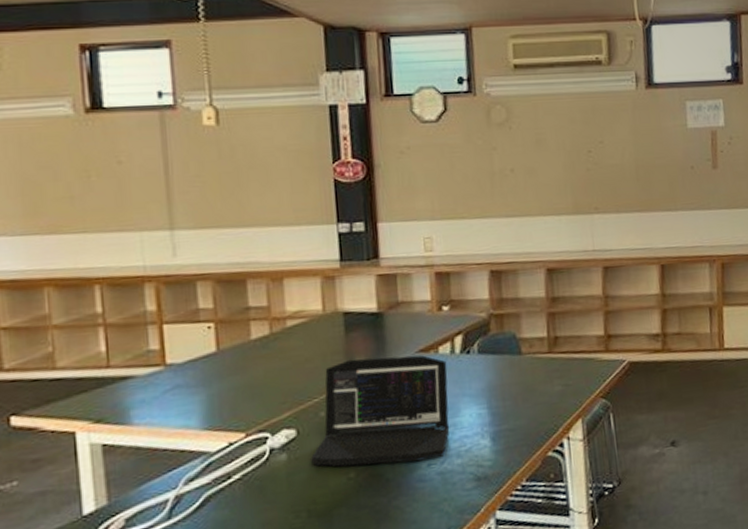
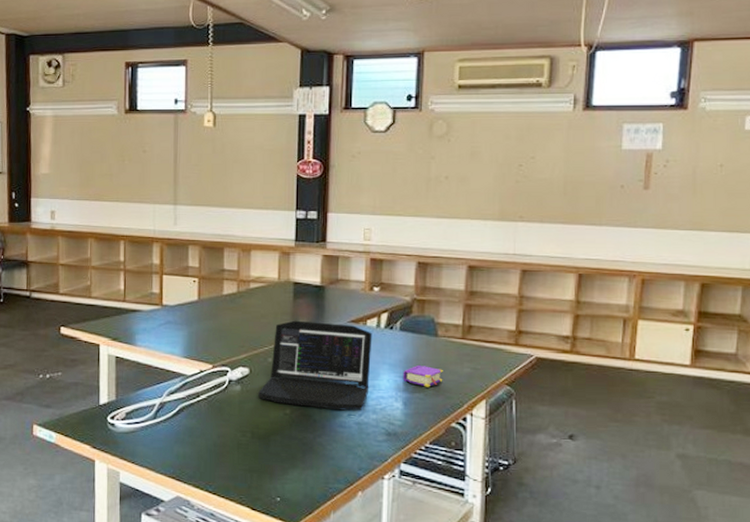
book: none [486,390,533,416] -> present [402,364,443,387]

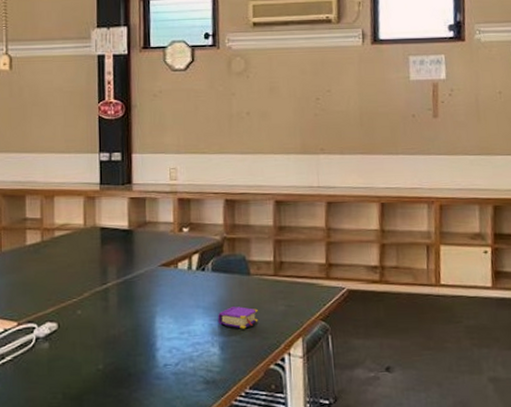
laptop: present [258,320,372,411] -> none [68,267,185,361]

